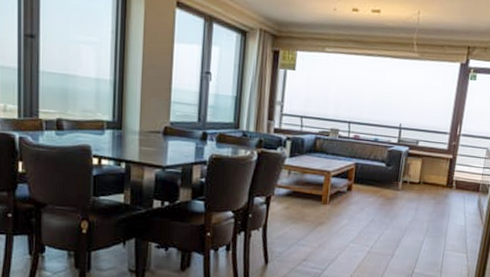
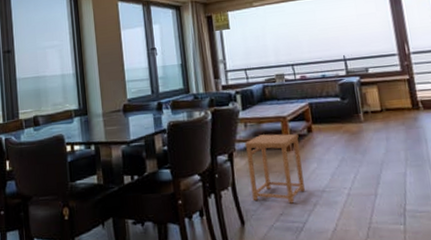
side table: none [280,184,338,252] -> present [244,134,305,204]

